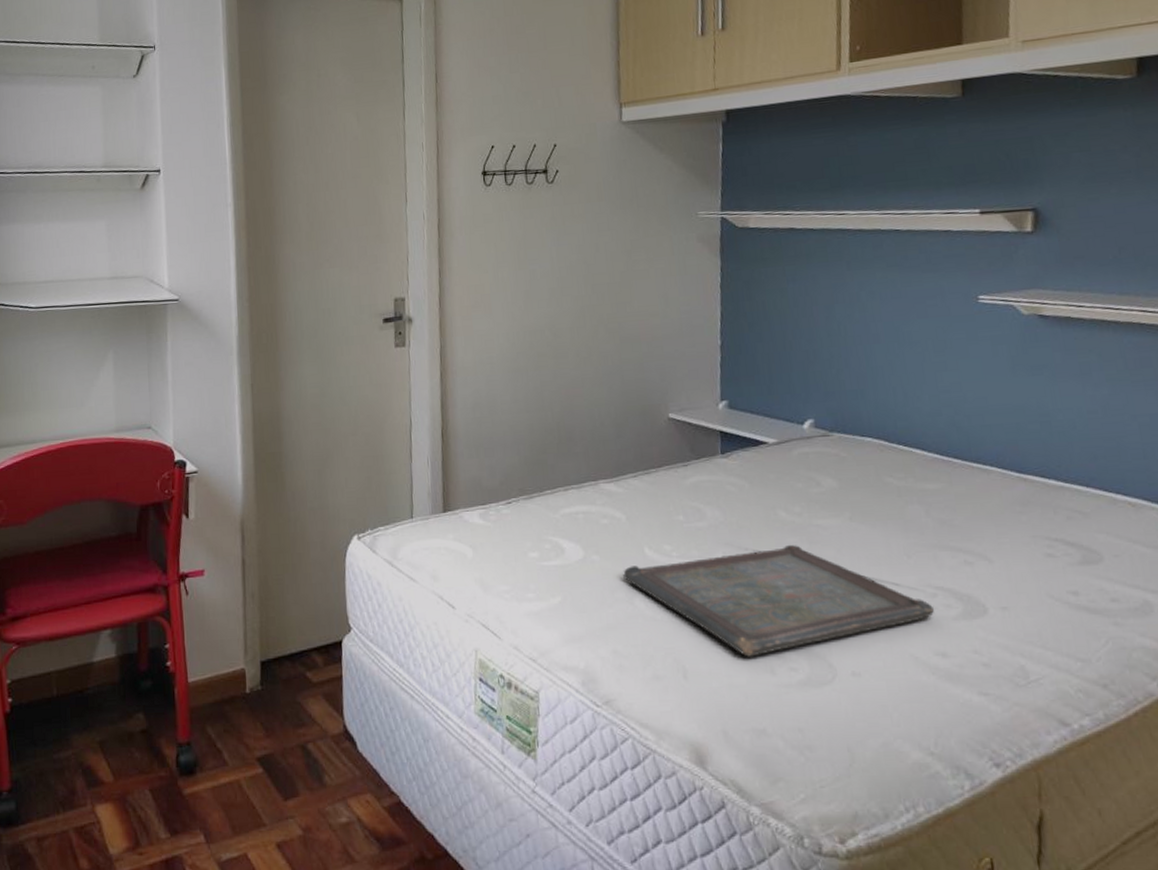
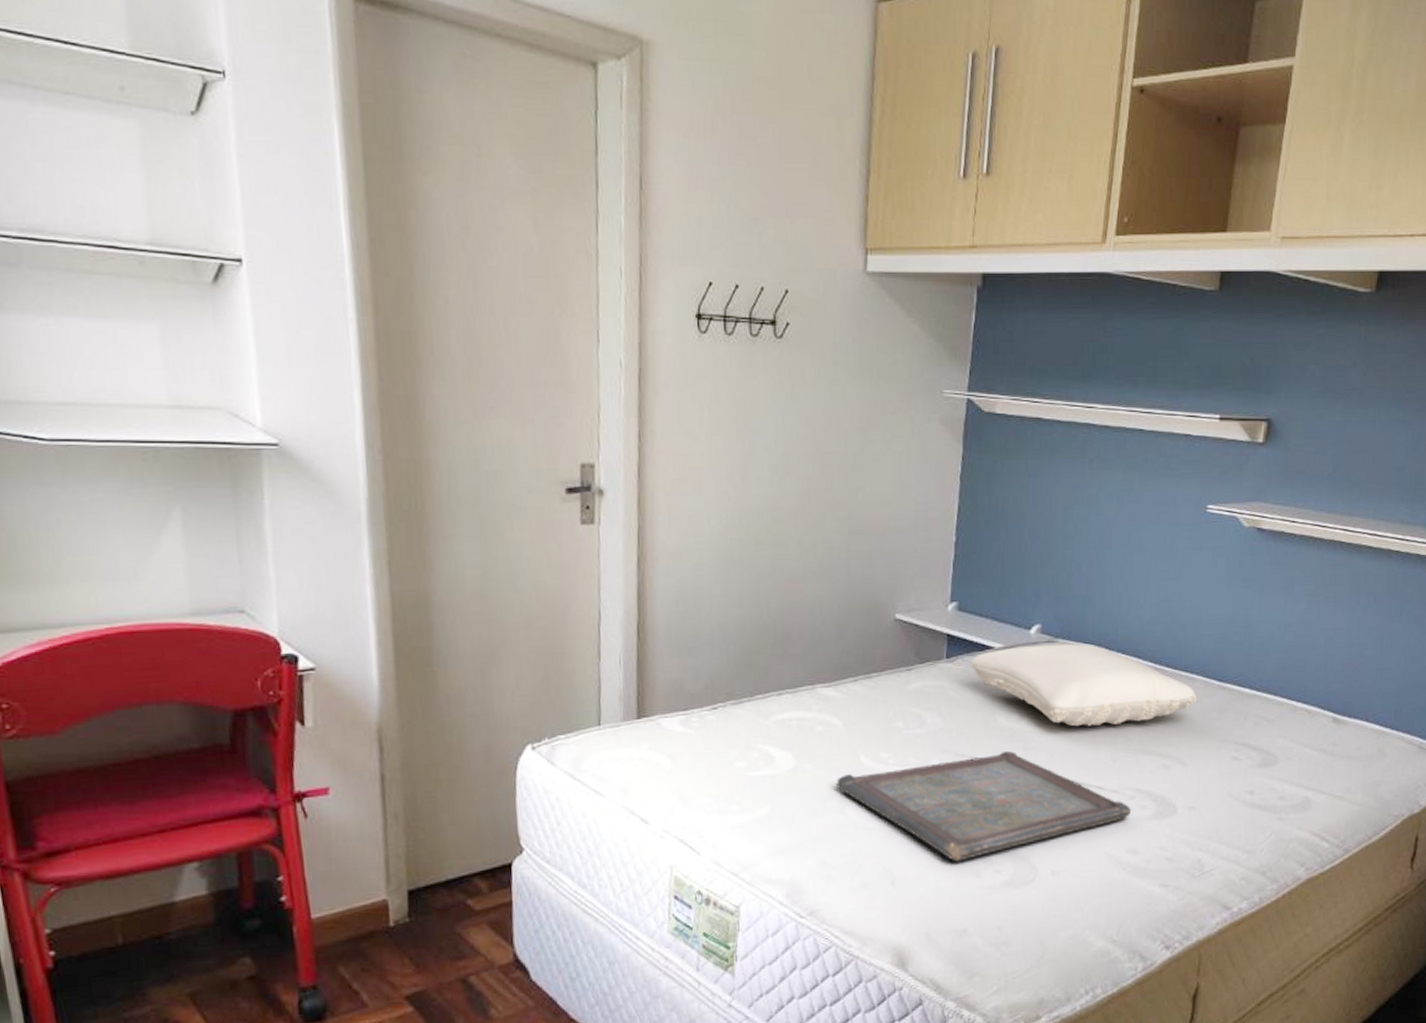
pillow: none [746,437,994,520] -> present [971,643,1197,727]

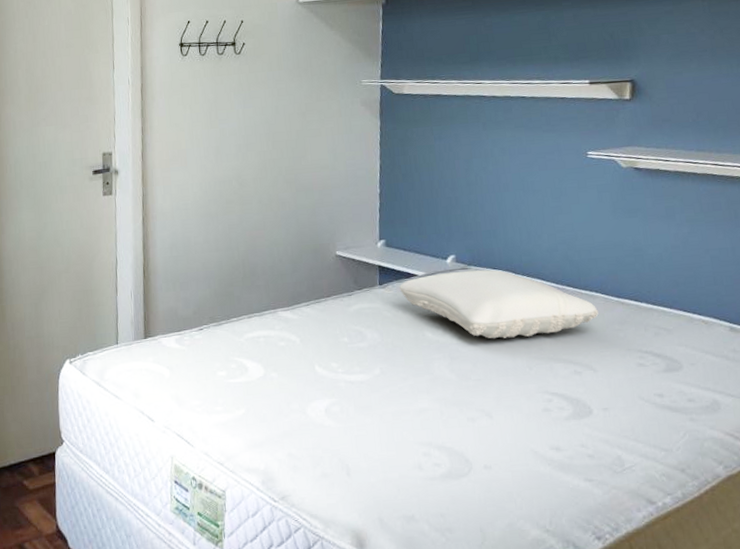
serving tray: present [836,750,1131,862] -> none [297,360,550,456]

